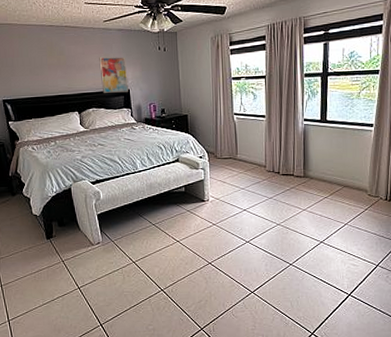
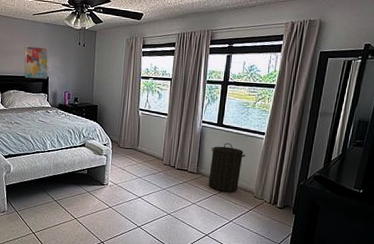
laundry hamper: none [317,139,354,193] -> present [208,142,245,192]

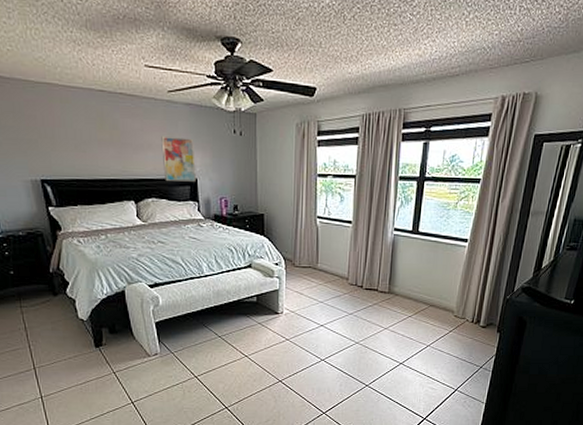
laundry hamper: present [208,142,245,192] -> none [402,253,445,312]

